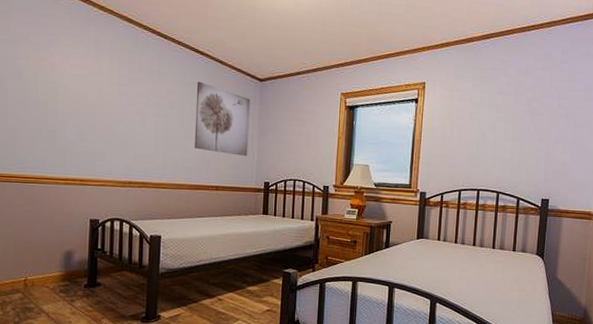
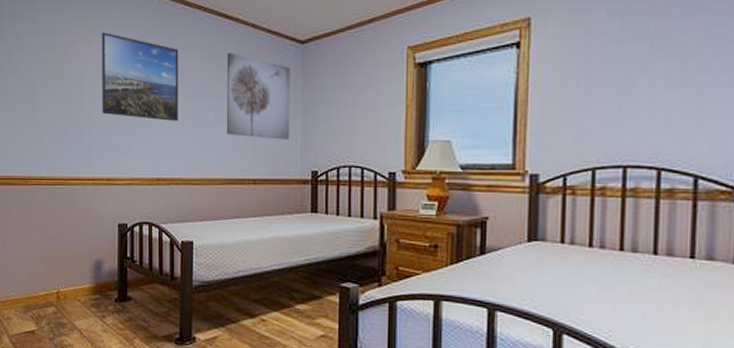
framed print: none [77,50,154,135] -> present [102,32,179,122]

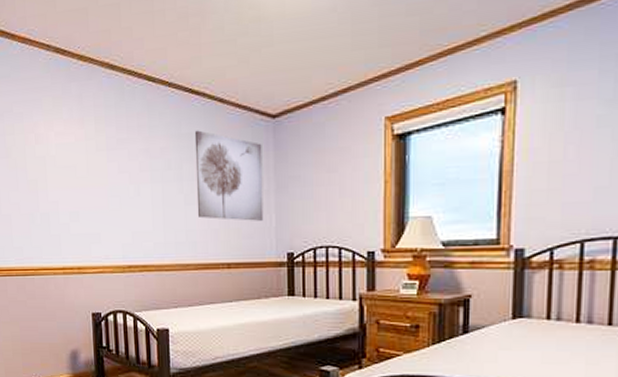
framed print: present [102,32,179,122] -> none [63,113,147,206]

